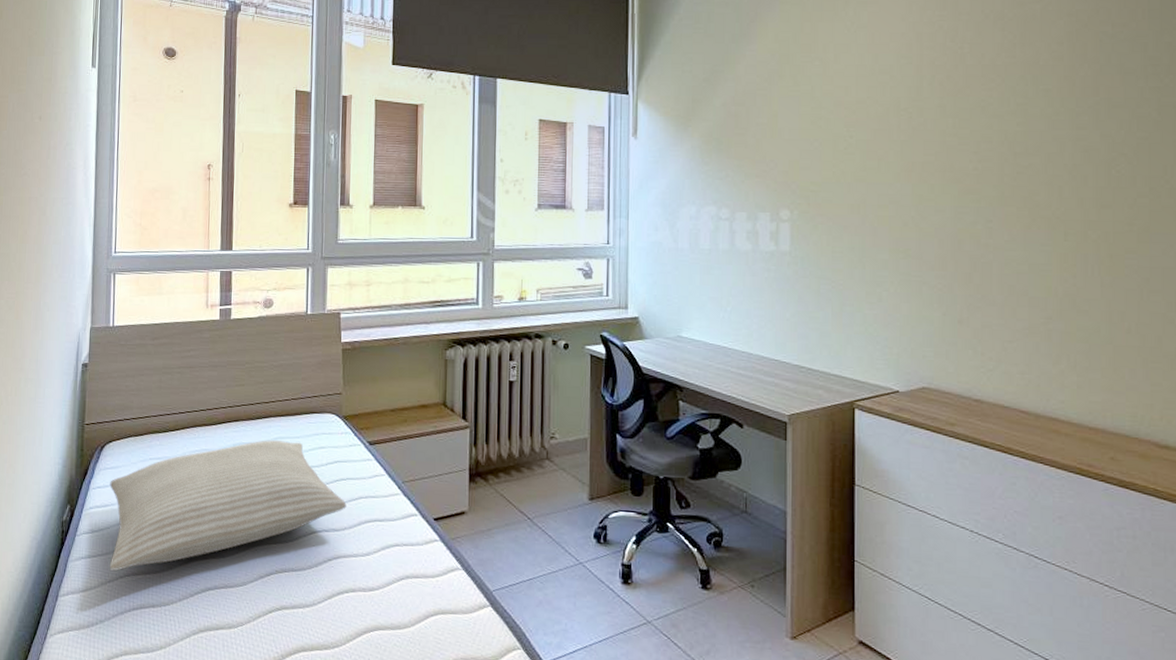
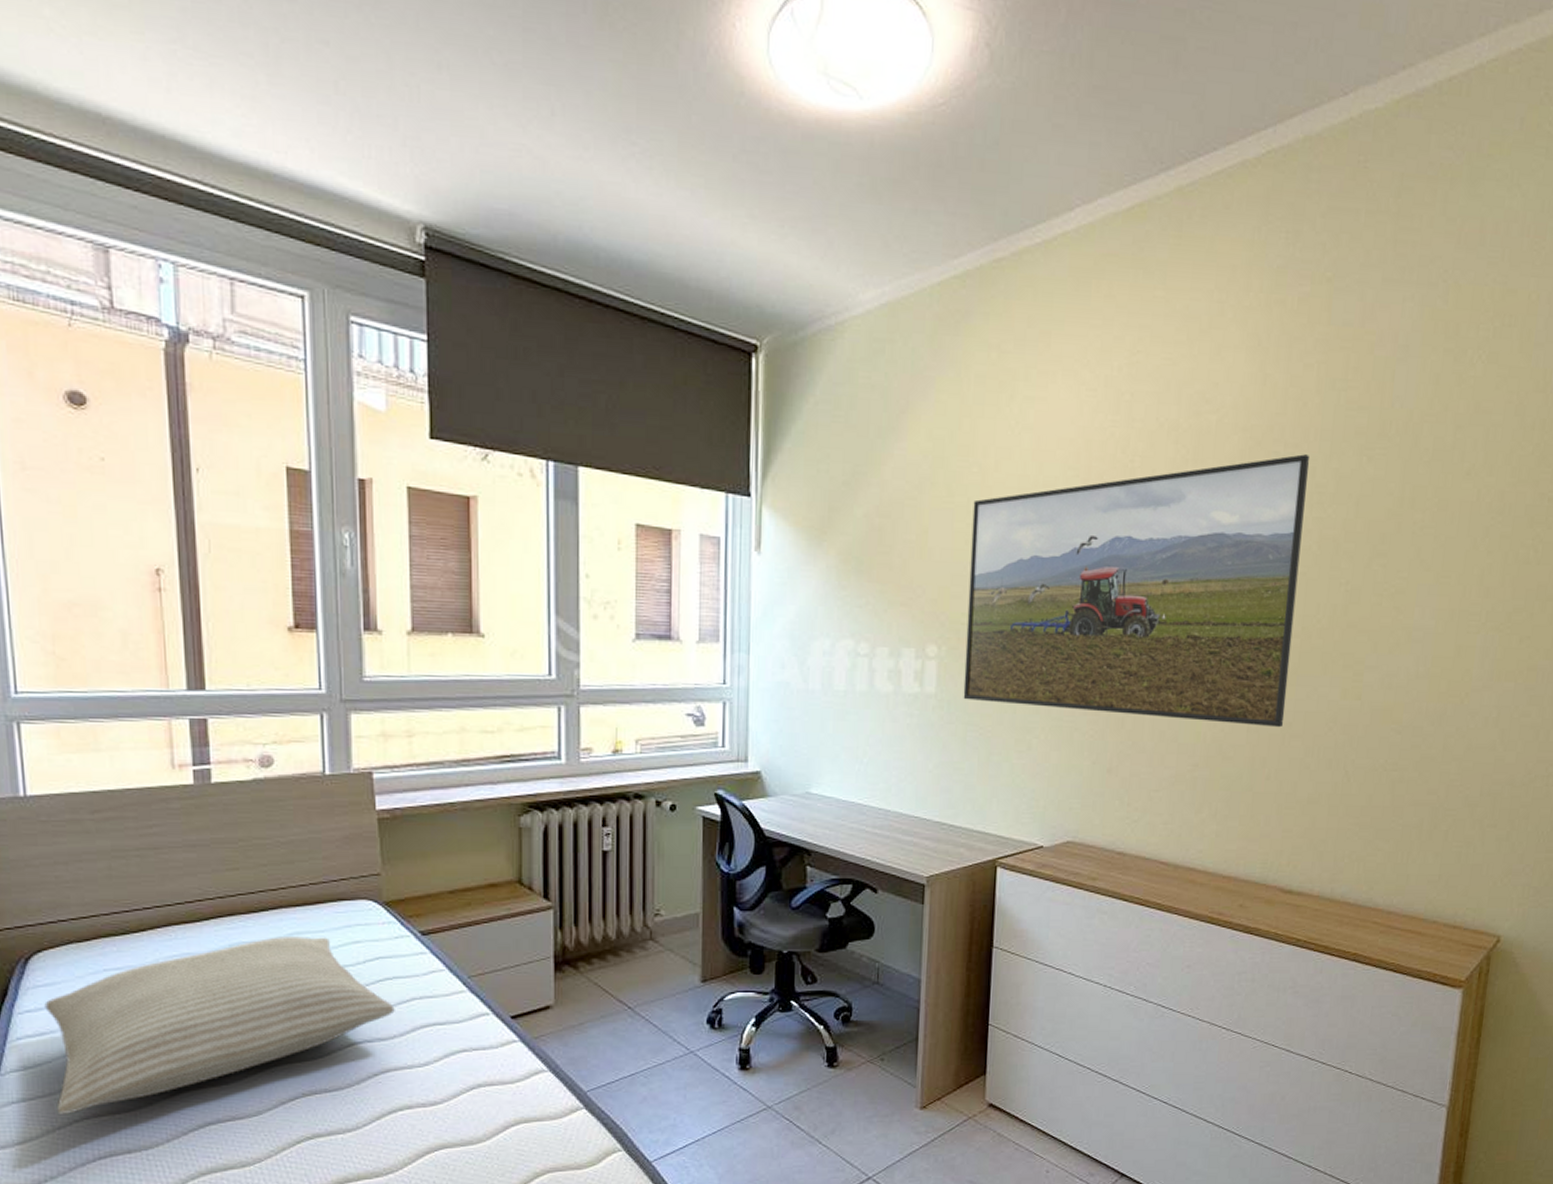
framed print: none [815,32,1140,283] -> present [963,454,1310,728]

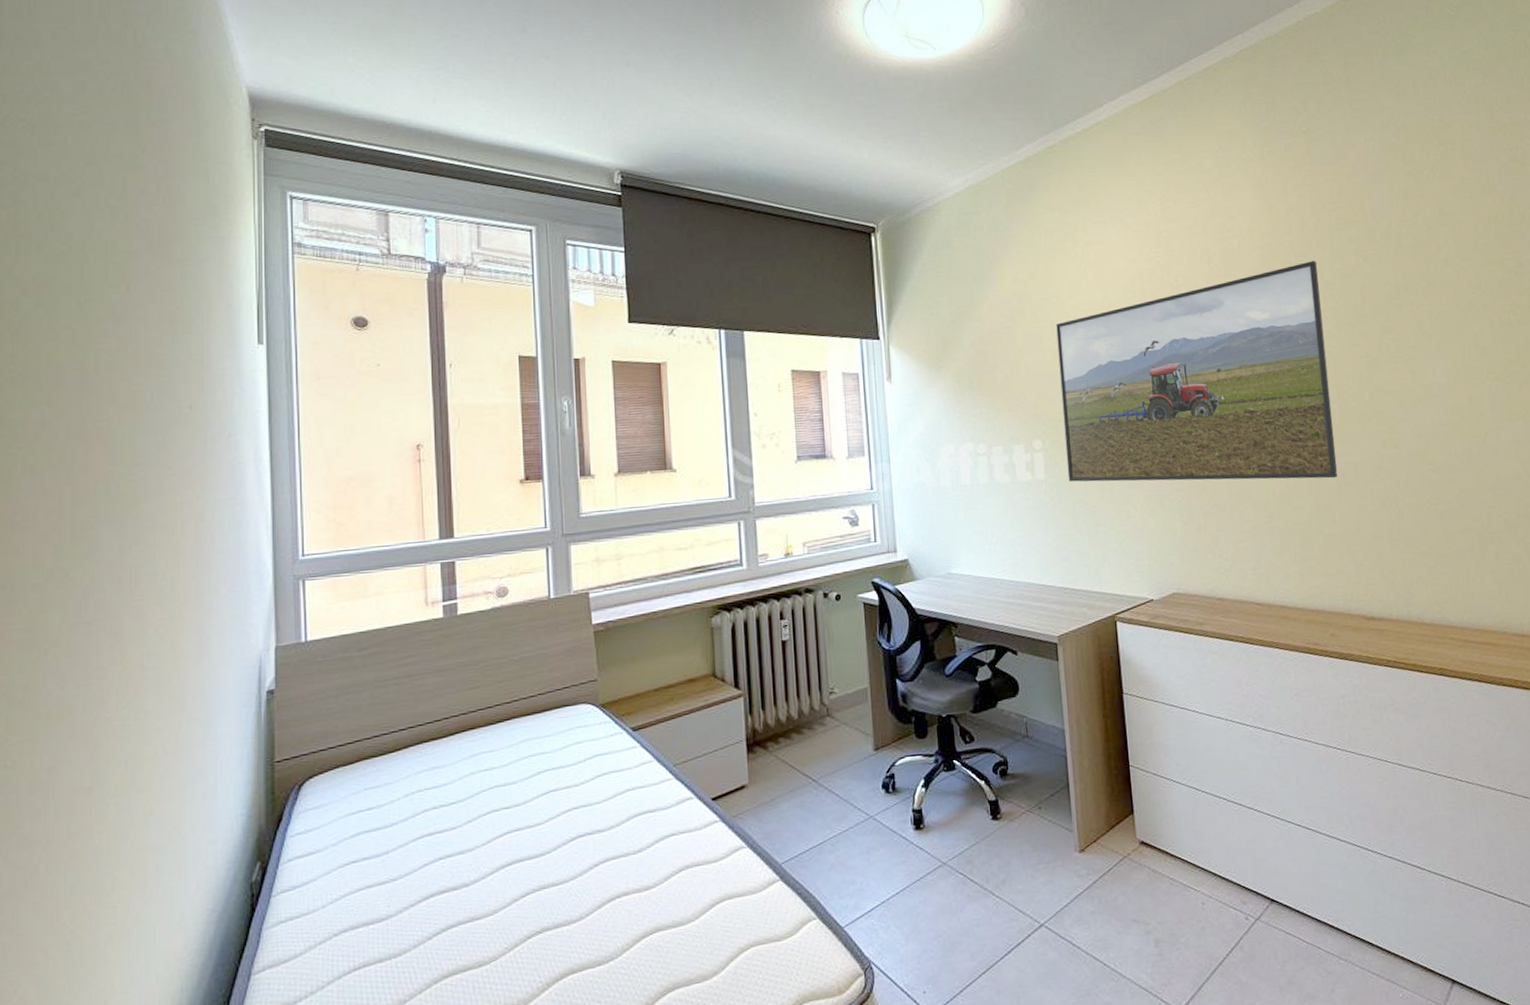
pillow: present [44,937,395,1114] -> none [313,740,612,930]

